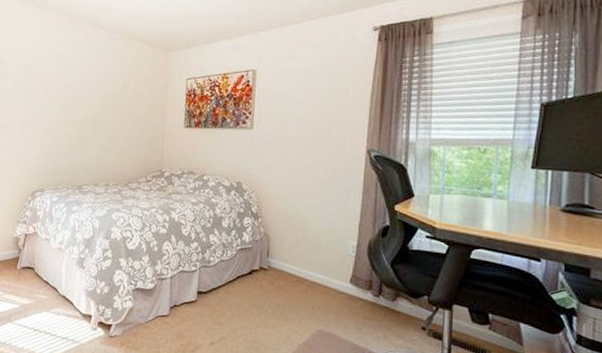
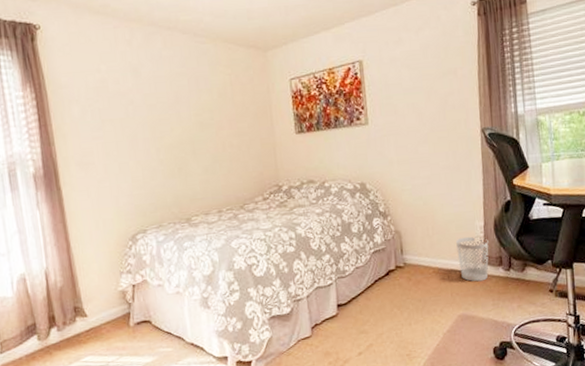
wastebasket: none [325,253,360,302] -> present [456,236,489,282]

